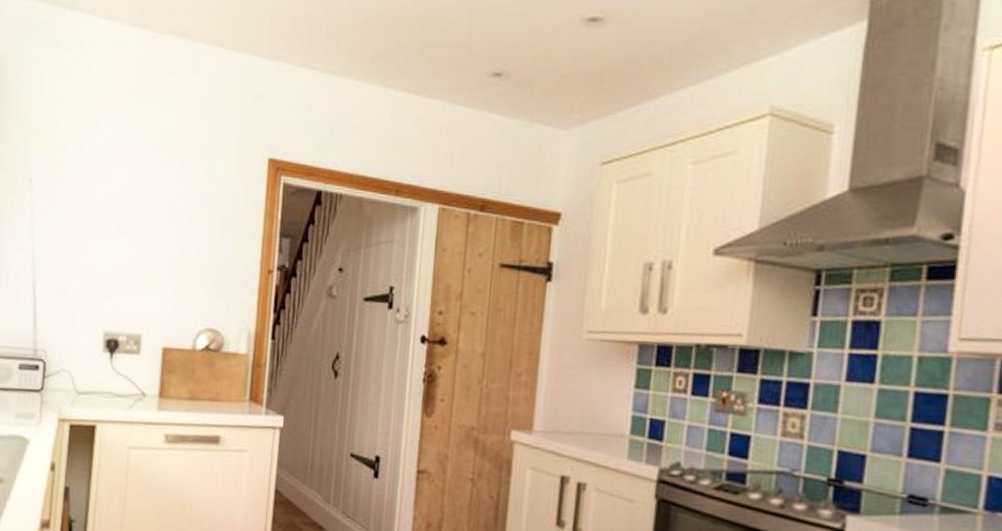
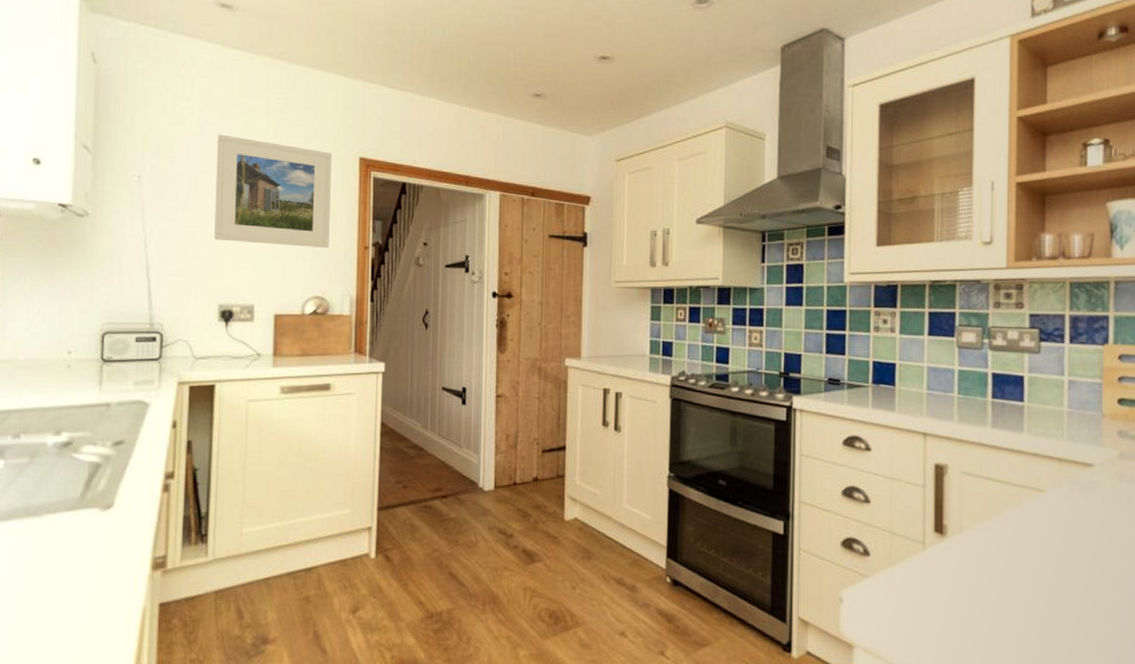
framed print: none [103,130,238,271] -> present [214,134,333,249]

